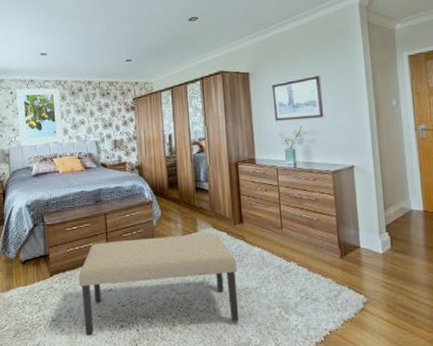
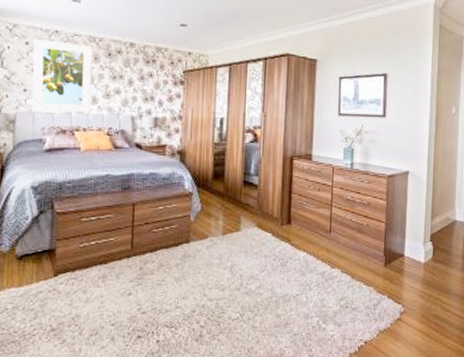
bench: present [79,233,240,336] -> none [91,233,279,348]

